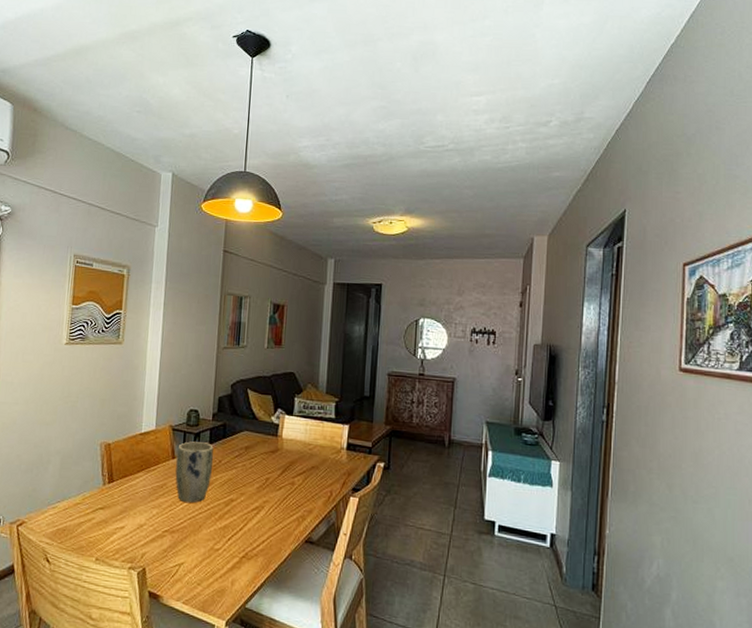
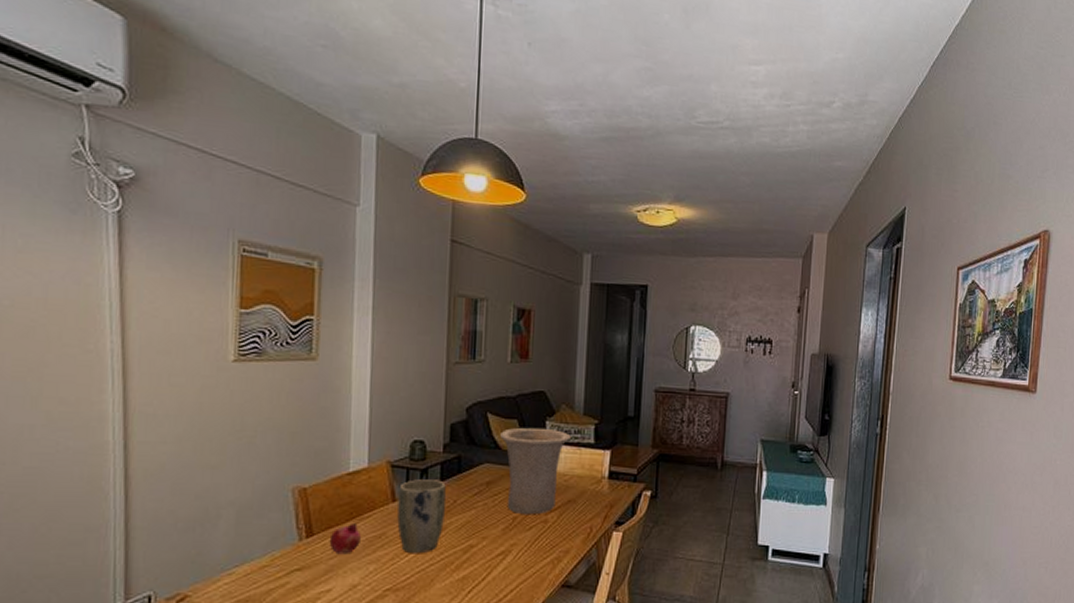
fruit: none [124,473,148,499] -> present [329,522,361,555]
vase: none [257,402,315,477] -> present [500,427,571,515]

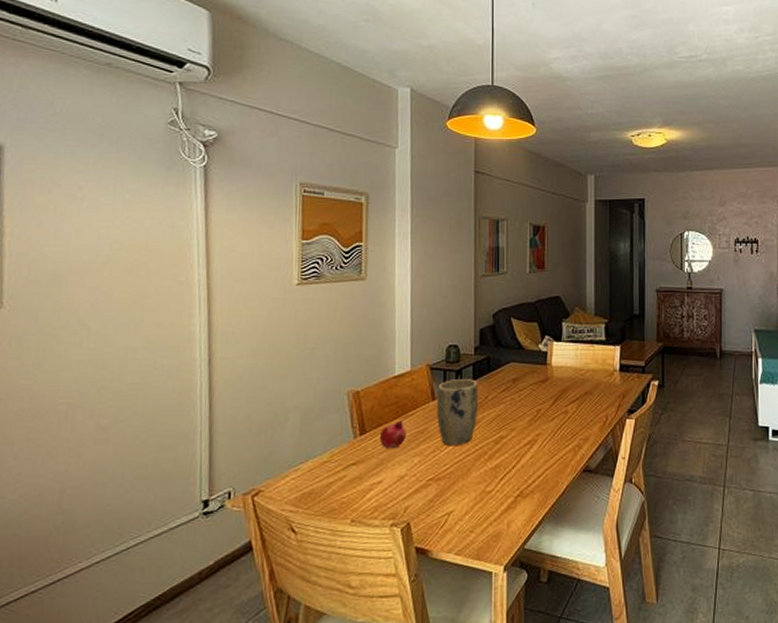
vase: present [500,427,571,515] -> none [523,328,585,407]

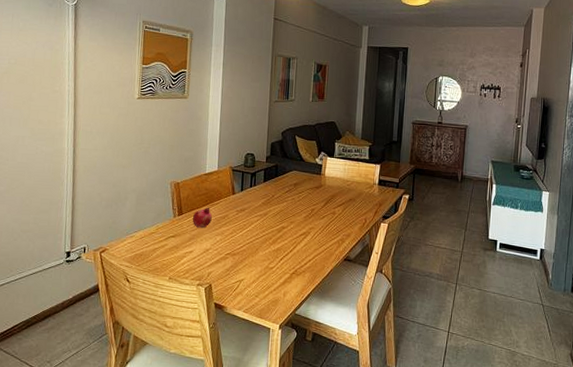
plant pot: present [437,379,479,447] -> none [235,180,267,231]

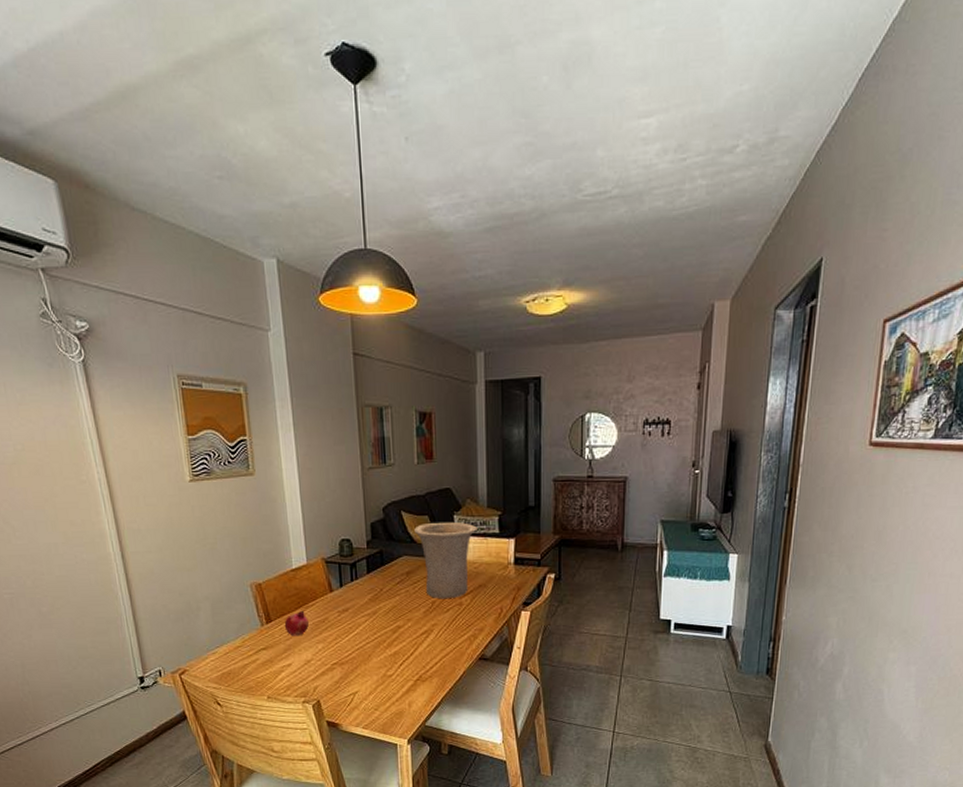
vase: none [304,146,352,208] -> present [414,521,477,599]

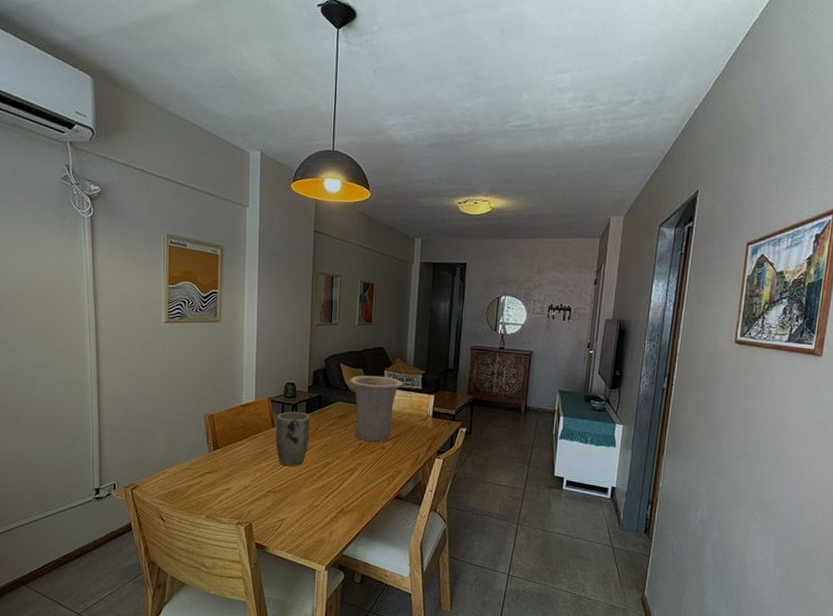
fruit: present [284,610,309,636] -> none [229,441,250,464]
plant pot: none [334,572,375,635] -> present [275,412,310,467]

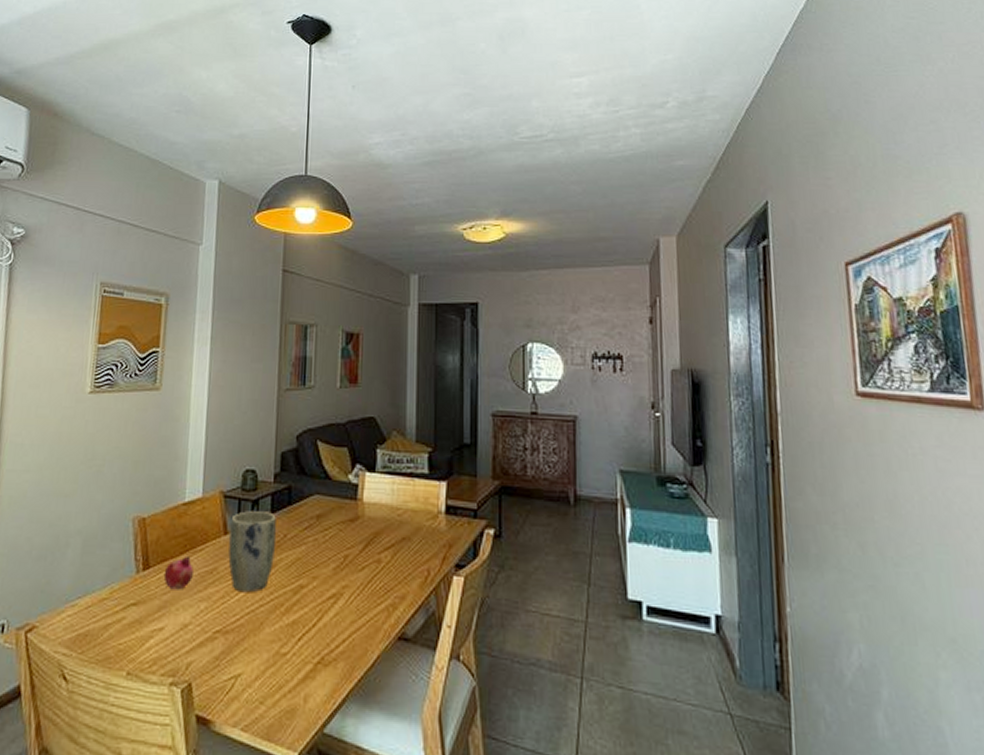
fruit: none [229,441,250,464] -> present [163,555,193,590]
vase: present [350,375,403,443] -> none [330,455,403,554]

